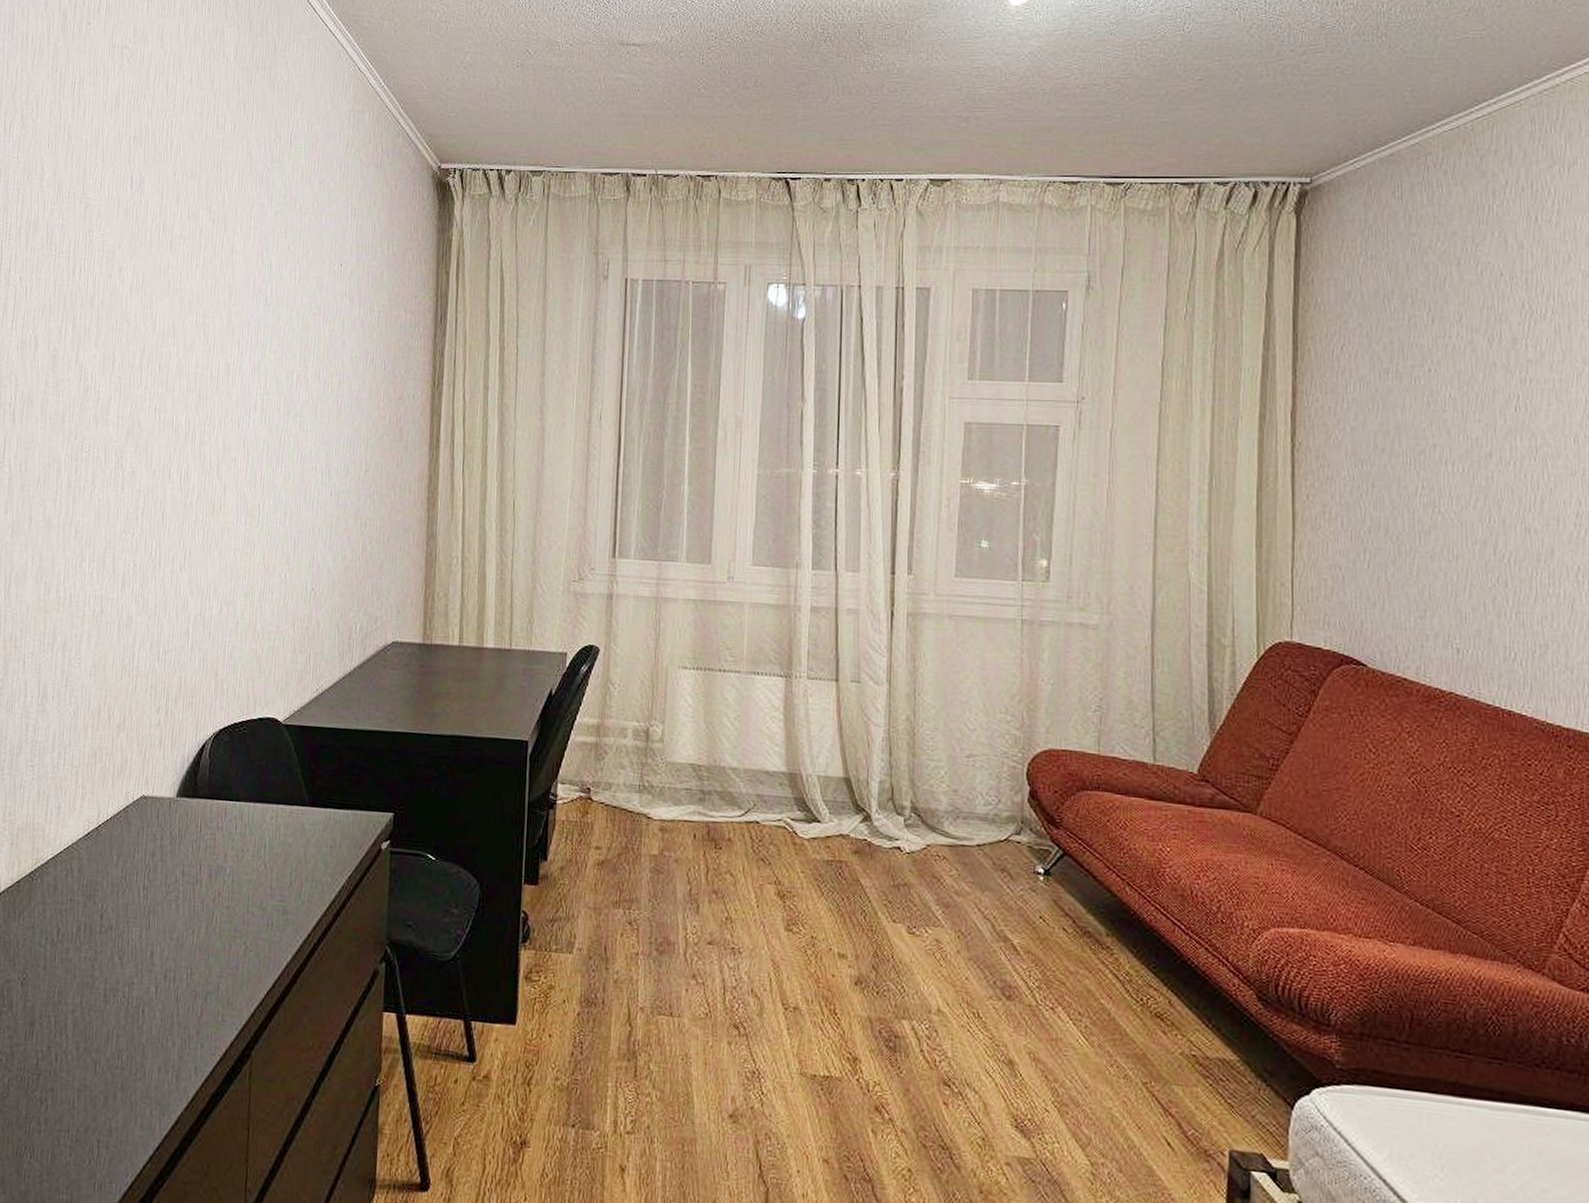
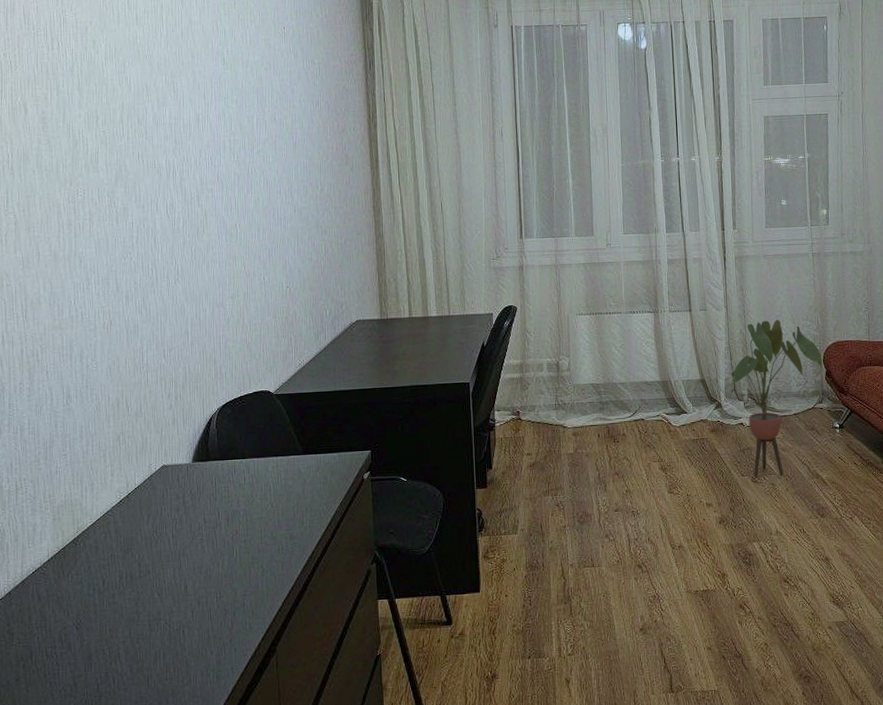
house plant: none [889,707,1026,931] -> present [731,319,823,477]

